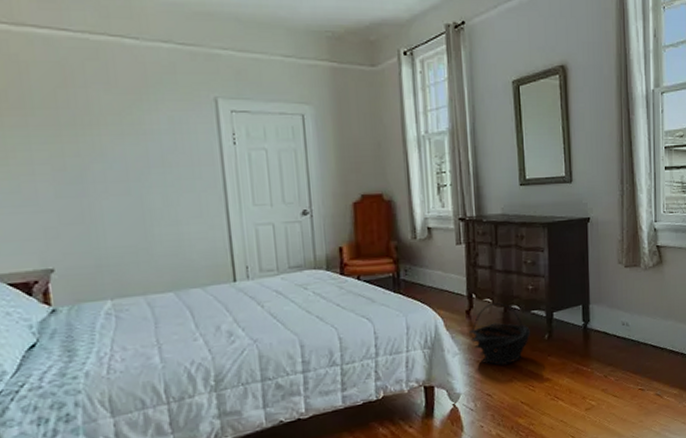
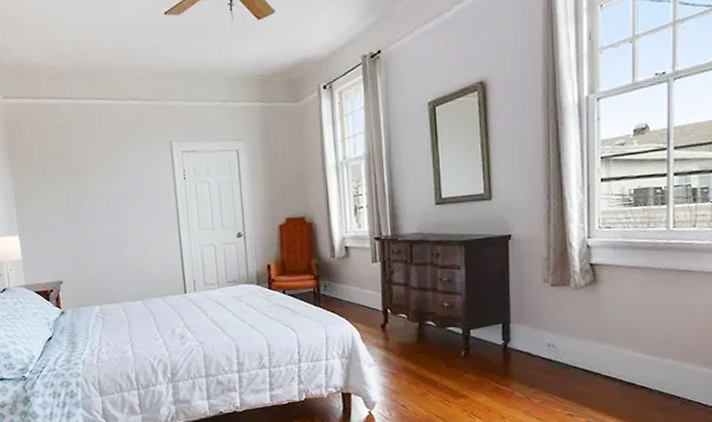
basket: present [469,302,531,365] -> none [384,318,447,379]

